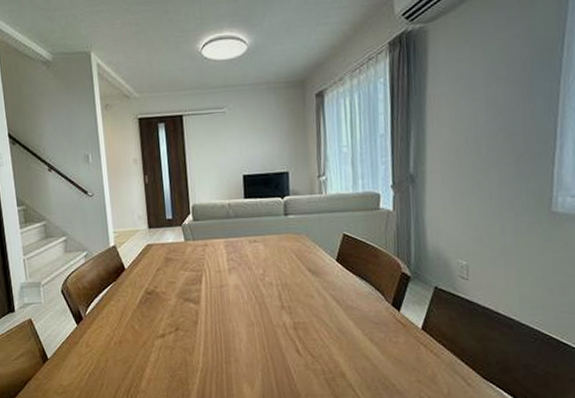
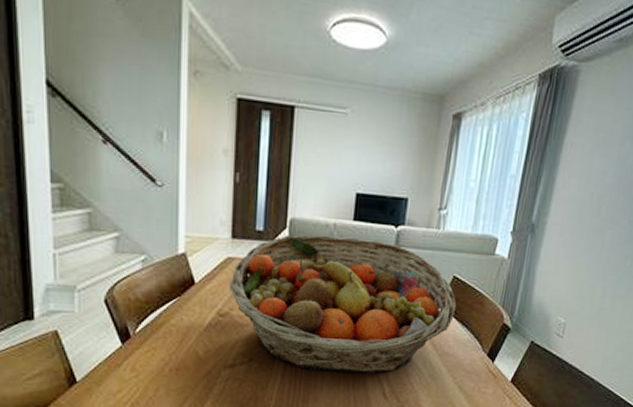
fruit basket: none [151,212,352,334] -> present [228,235,457,374]

